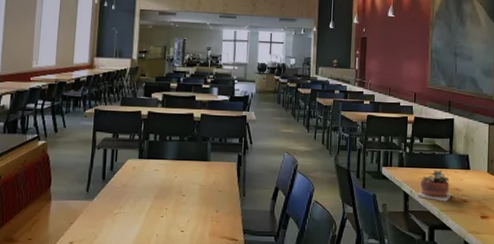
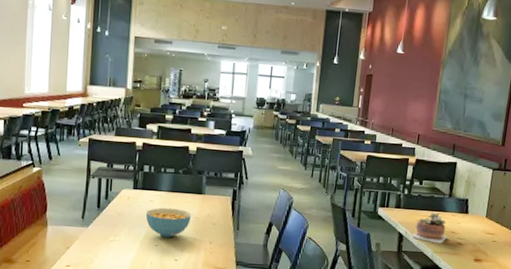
cereal bowl: none [151,176,197,207] -> present [145,207,191,238]

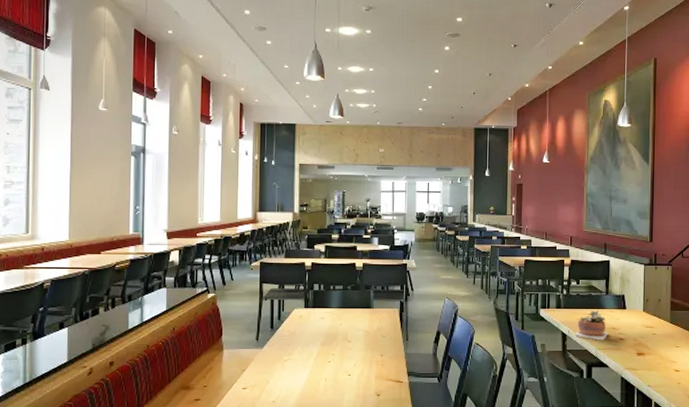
cereal bowl: present [145,207,191,238] -> none [317,324,361,353]

